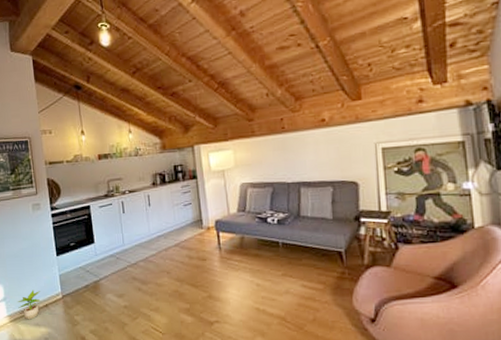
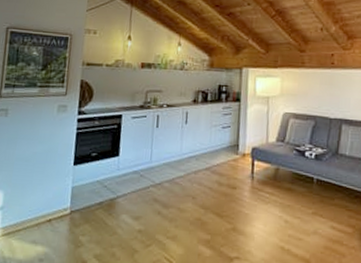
potted plant: present [17,290,41,320] -> none [16,201,46,236]

